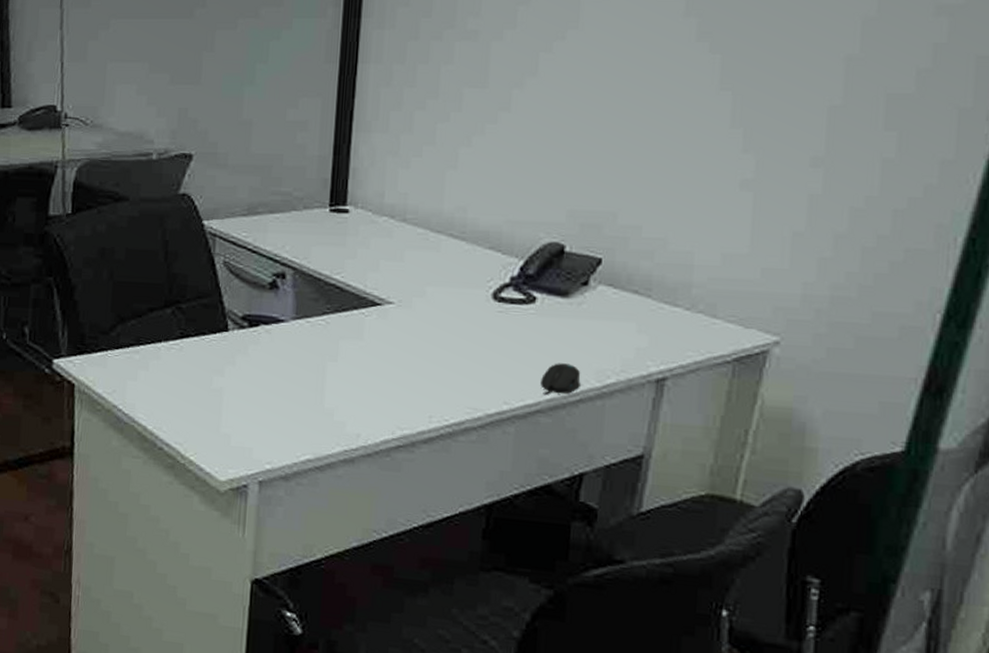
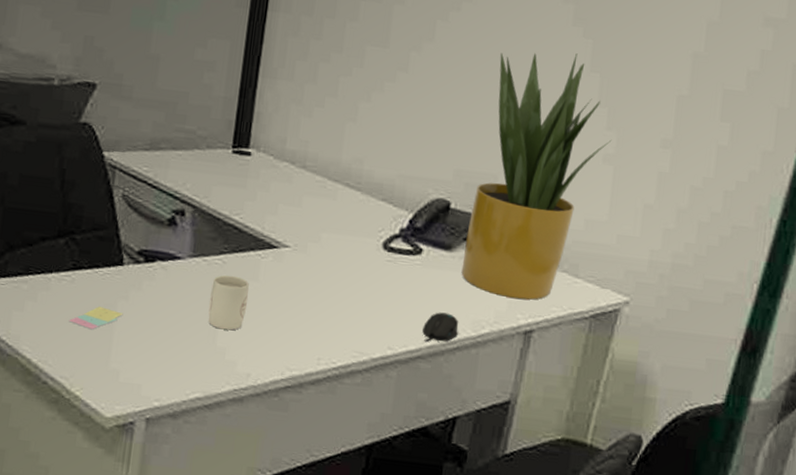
sticky notes: none [179,372,231,396] -> present [68,306,123,330]
mug: none [314,335,354,391] -> present [208,275,249,331]
planter: none [581,71,750,345] -> present [461,53,612,300]

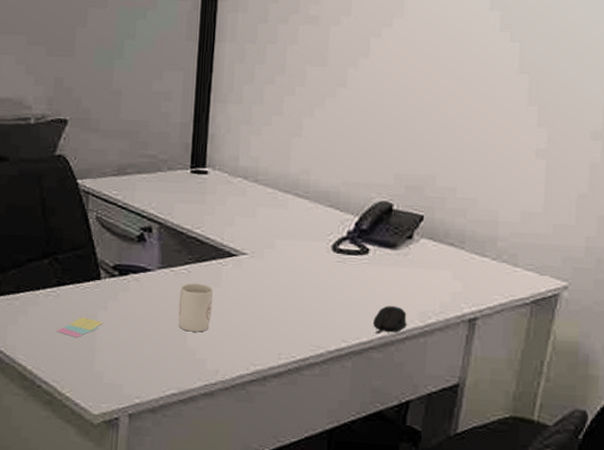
planter: present [461,53,612,300] -> none [406,57,543,290]

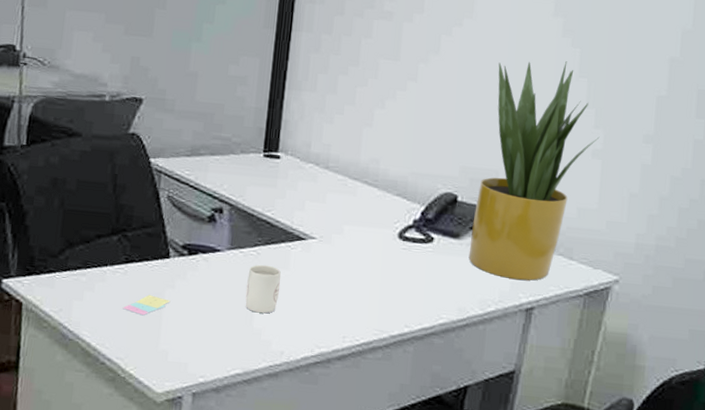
computer mouse: present [373,306,407,334] -> none [435,293,468,320]
planter: none [406,57,543,290] -> present [468,61,600,281]

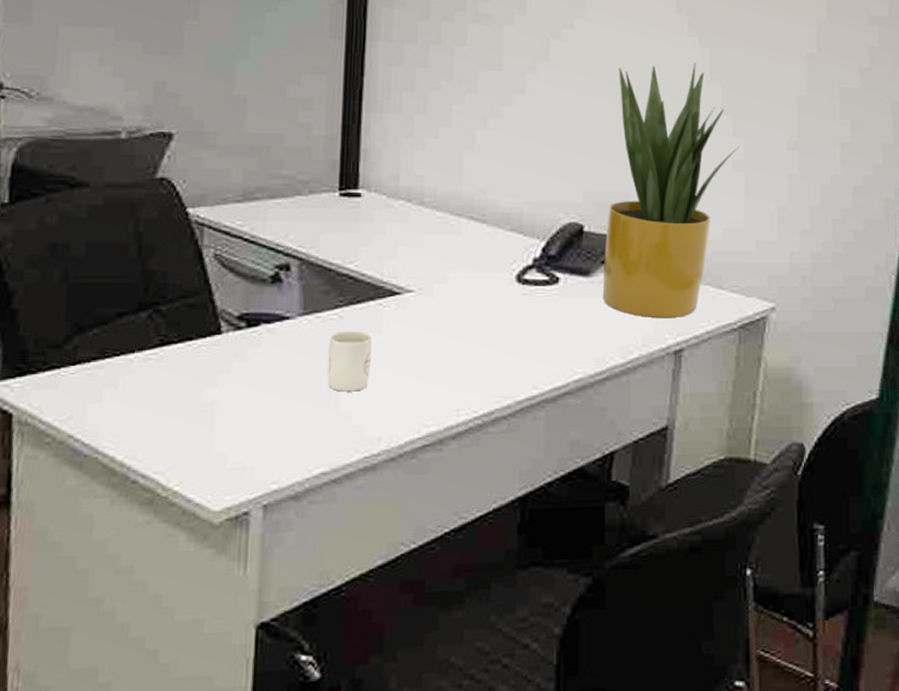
sticky notes: present [122,295,171,316] -> none [158,384,226,413]

